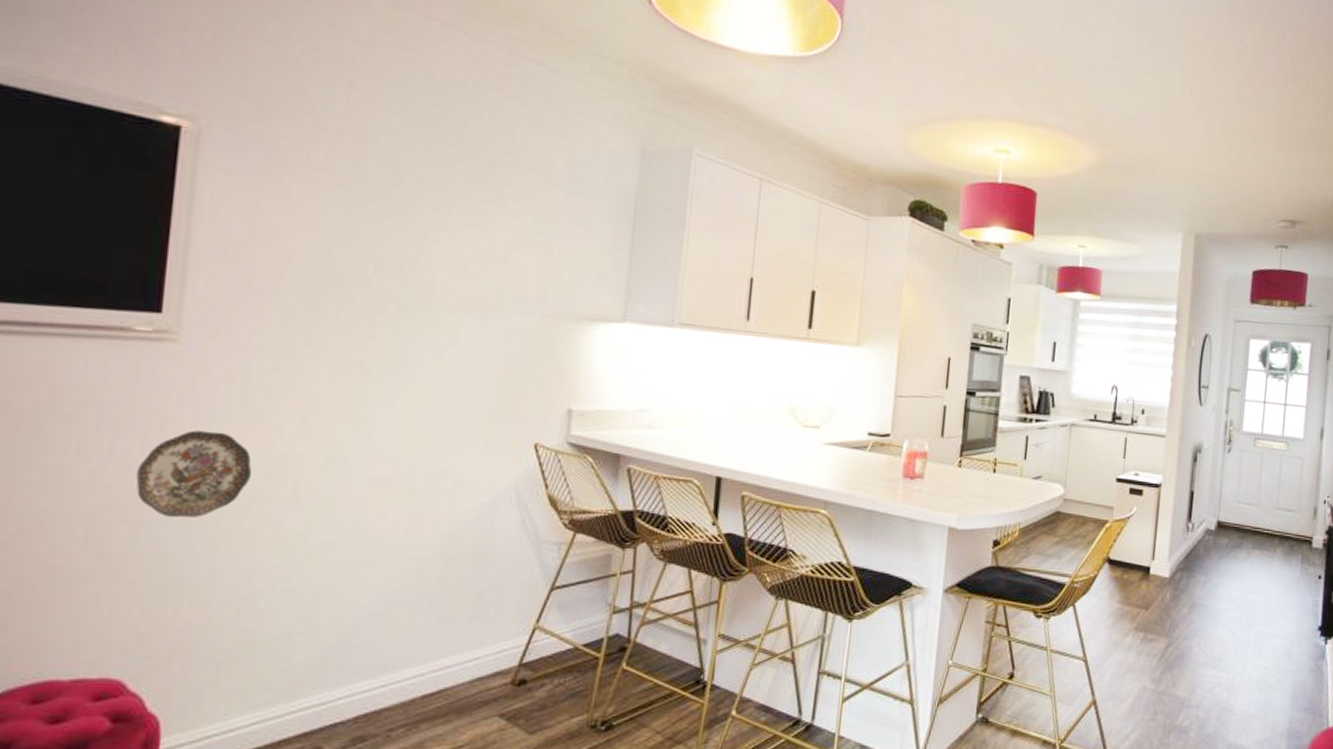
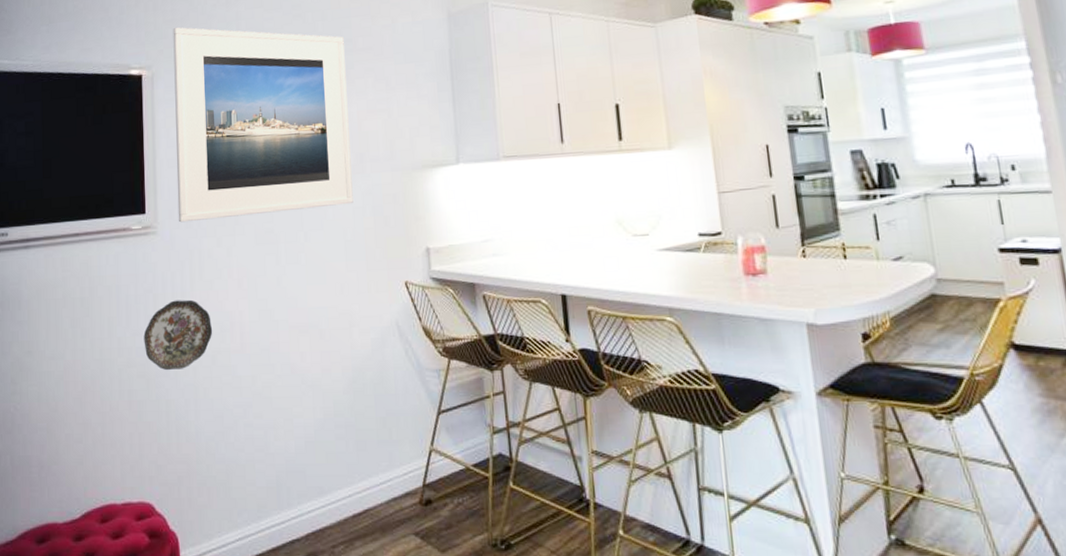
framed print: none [216,74,502,347] -> present [173,27,353,223]

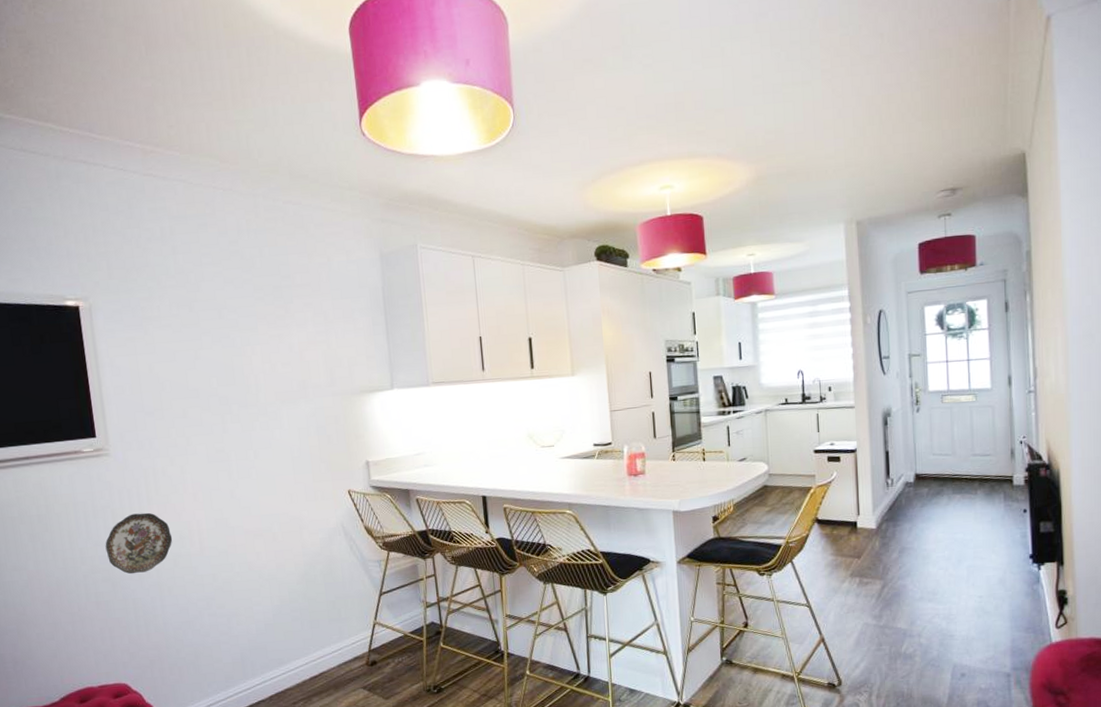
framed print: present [173,27,353,223] -> none [107,259,298,445]

